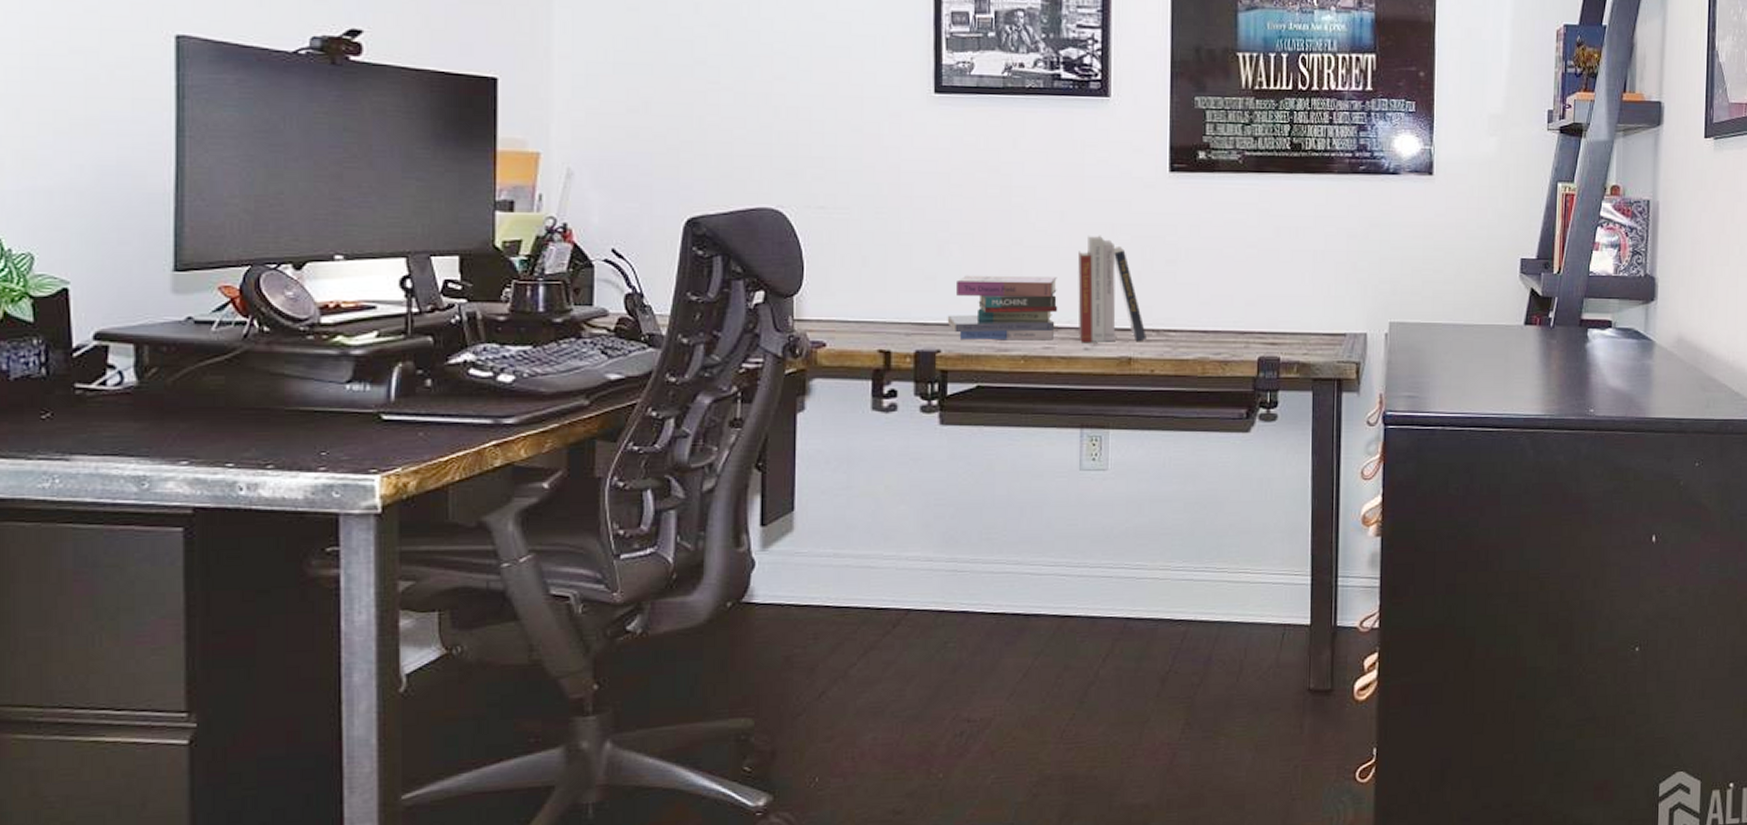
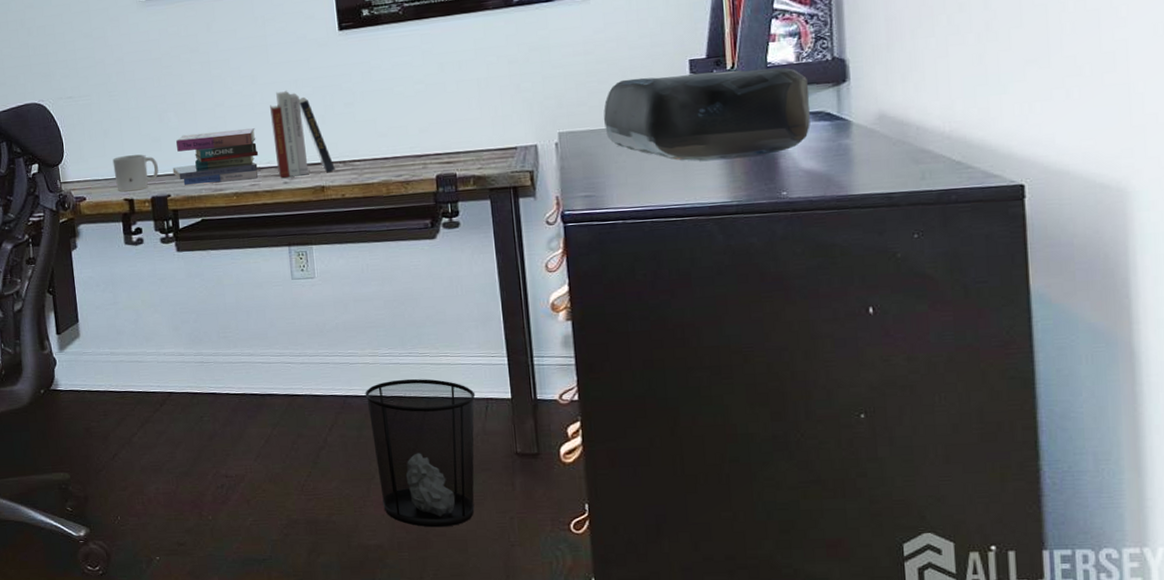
mug: none [869,294,929,341] -> present [112,154,159,192]
waste bin: none [1150,598,1273,781] -> present [365,378,476,528]
printer: none [1434,271,1623,370] -> present [603,67,811,161]

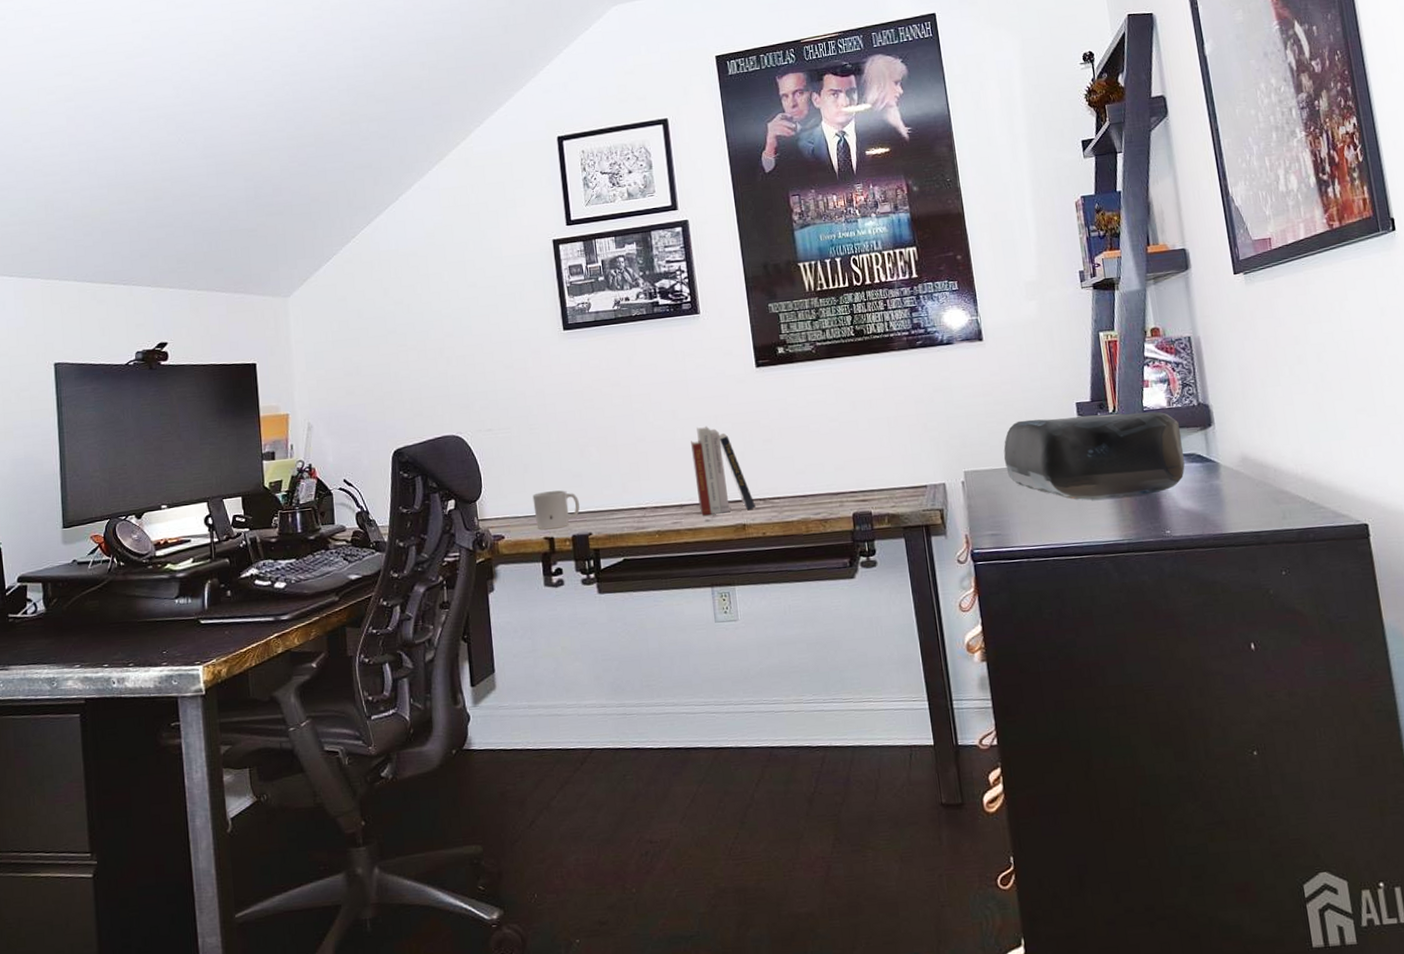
books: present [172,128,259,186] -> none [594,464,681,523]
waste bin: present [365,378,476,528] -> none [790,726,904,890]

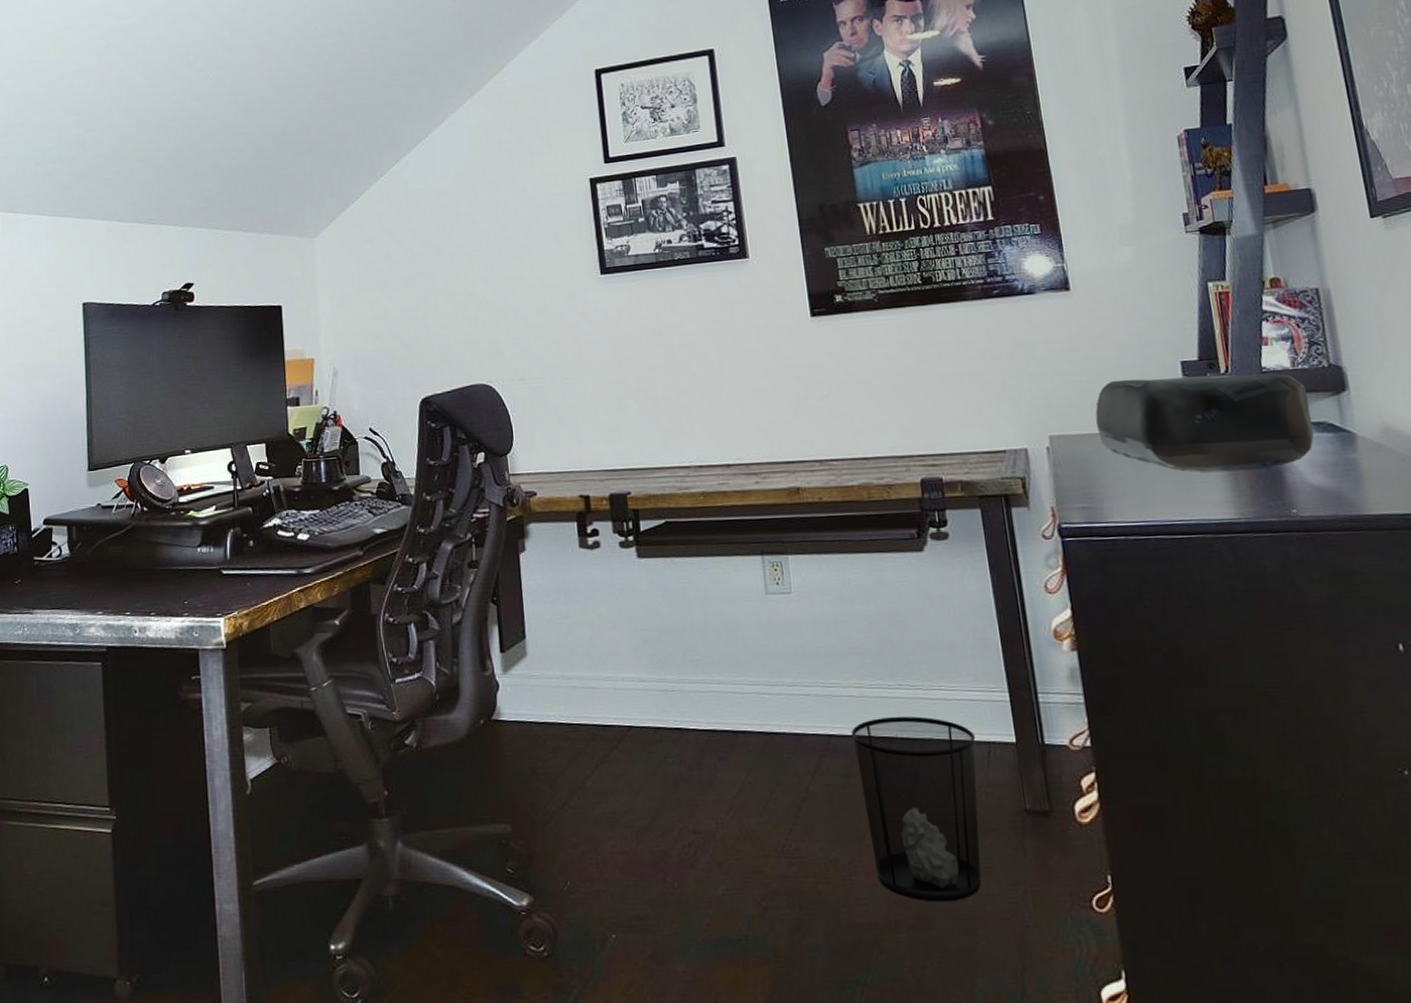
mug: present [532,490,580,530] -> none [567,445,618,487]
books: present [691,426,756,515] -> none [739,379,811,476]
waste bin: none [790,726,904,890] -> present [851,716,982,902]

